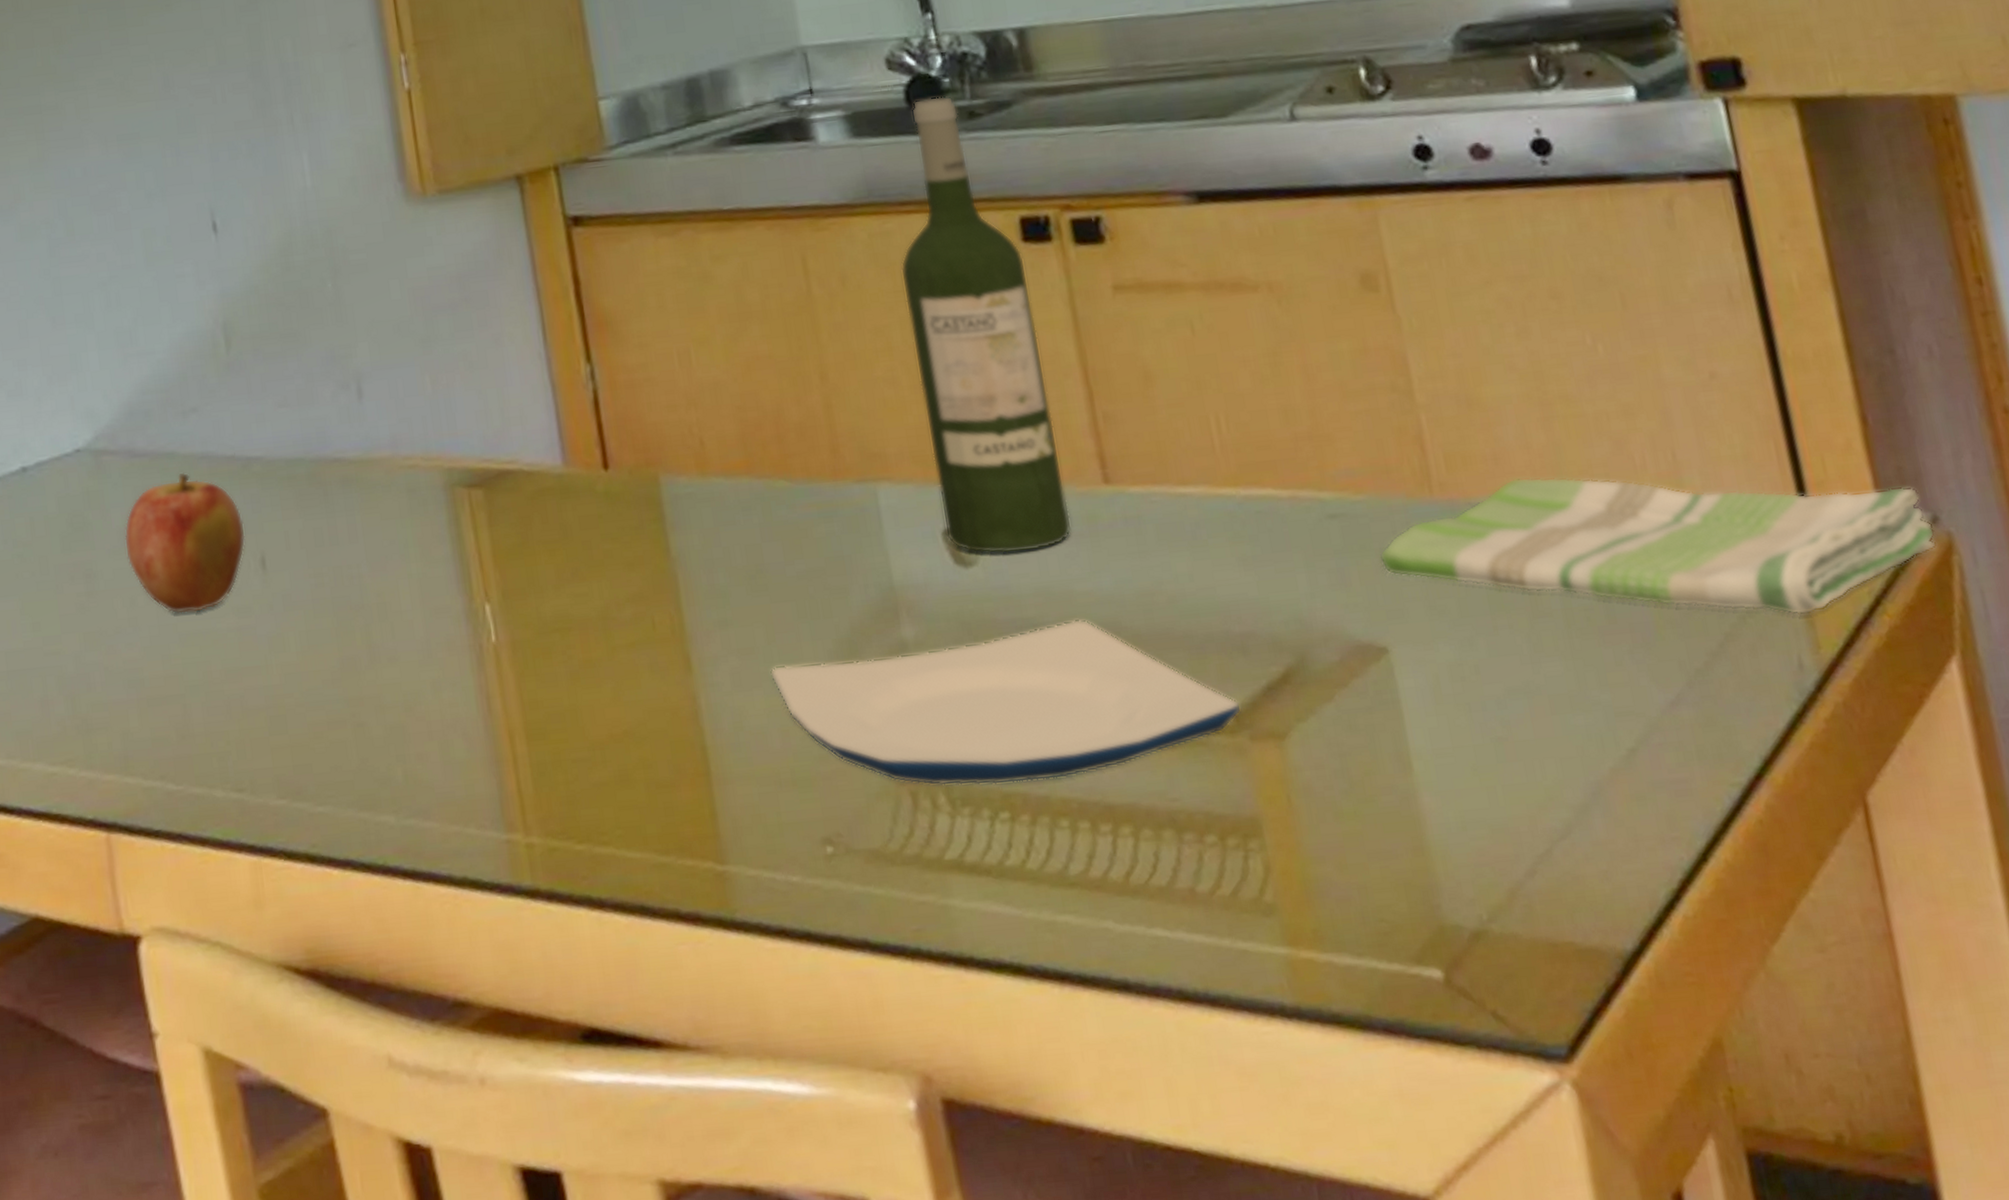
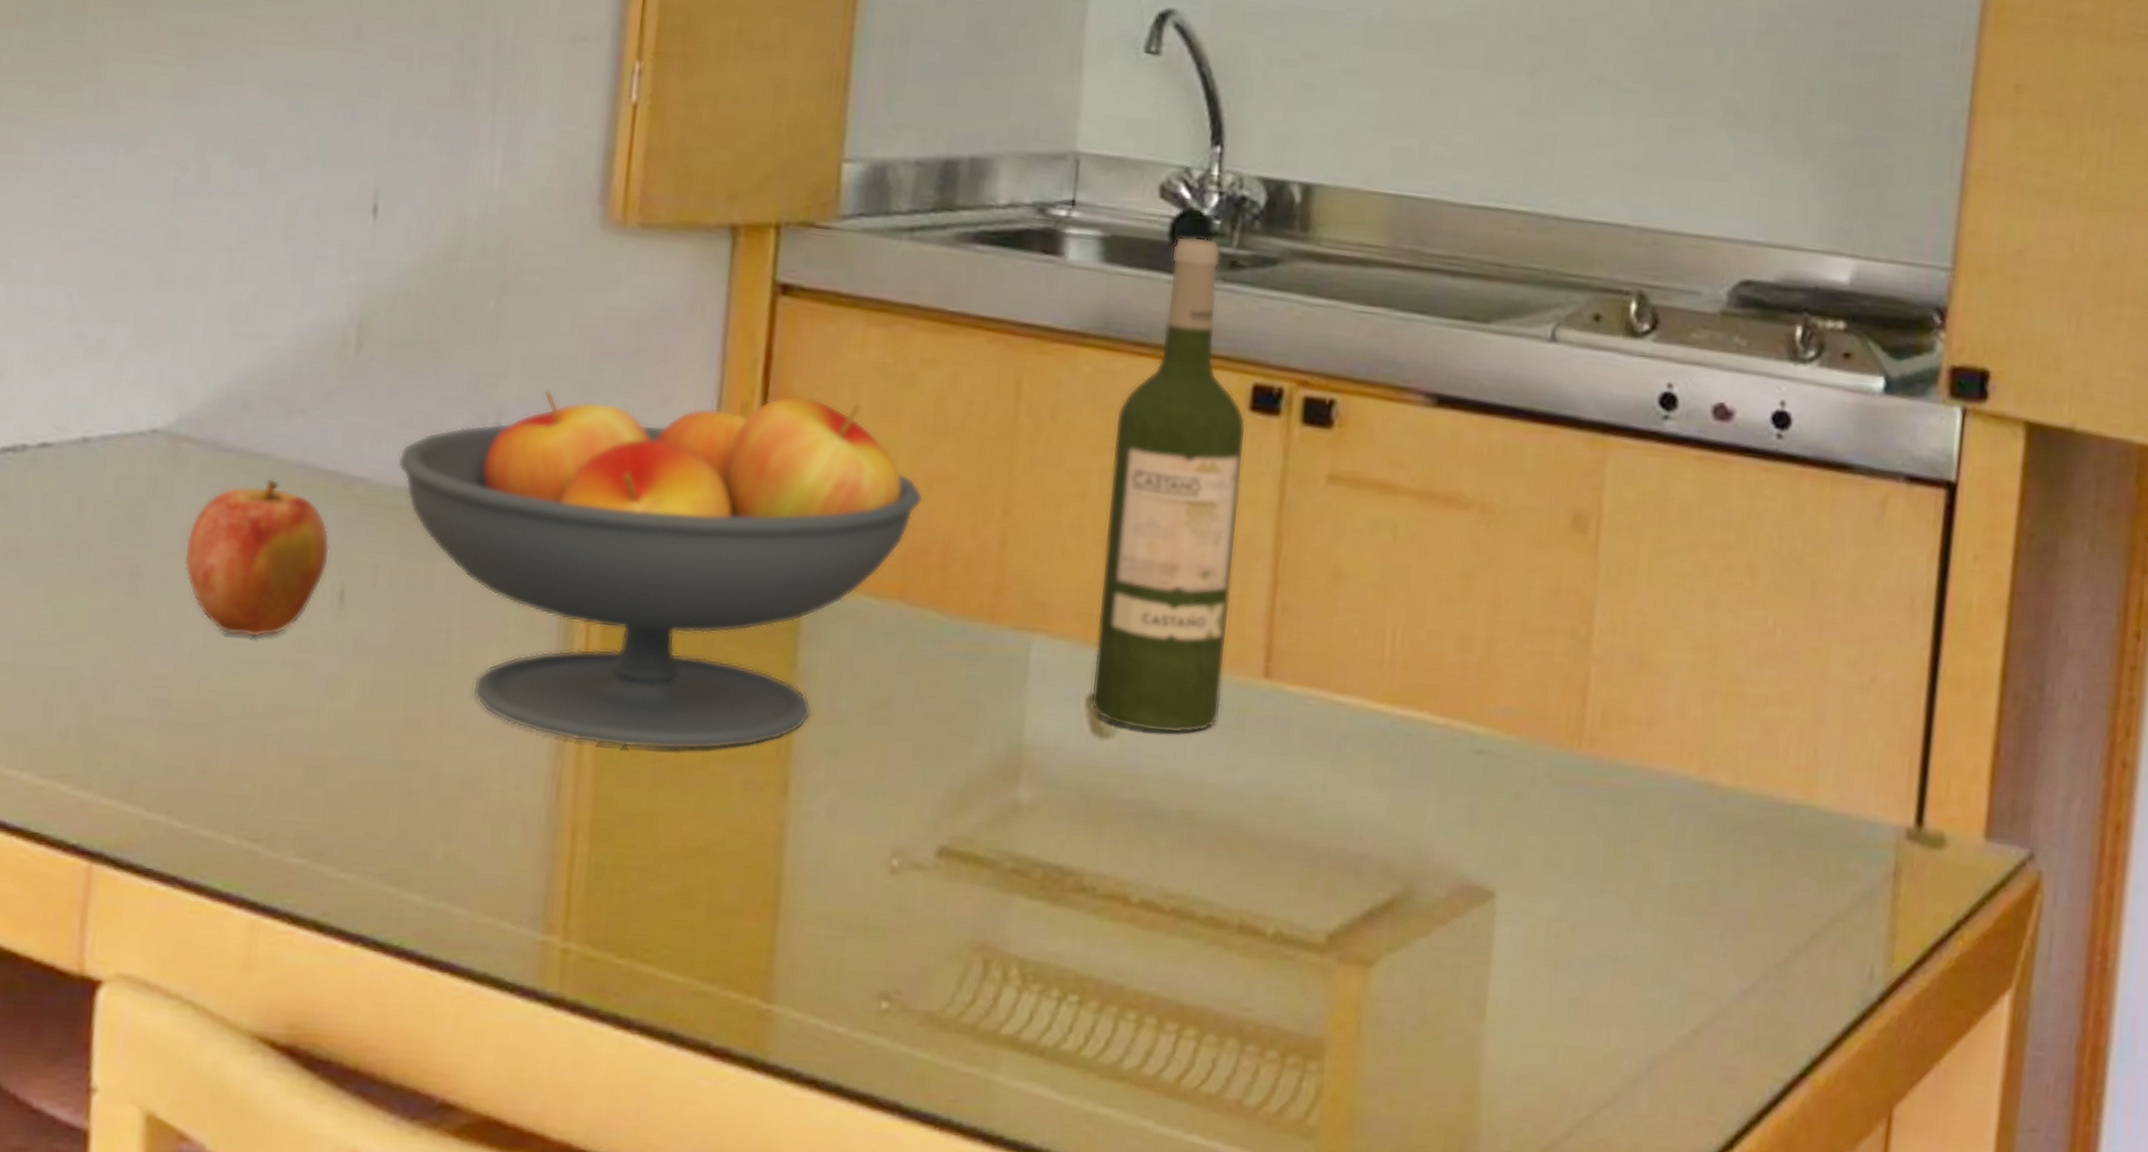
fruit bowl: none [282,308,745,655] -> present [397,390,923,750]
plate: present [769,619,1242,786] -> none [868,805,1338,971]
dish towel: present [1379,476,1937,616] -> none [1512,746,2028,928]

